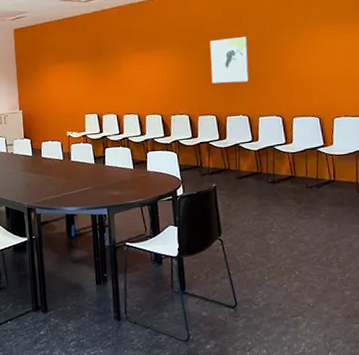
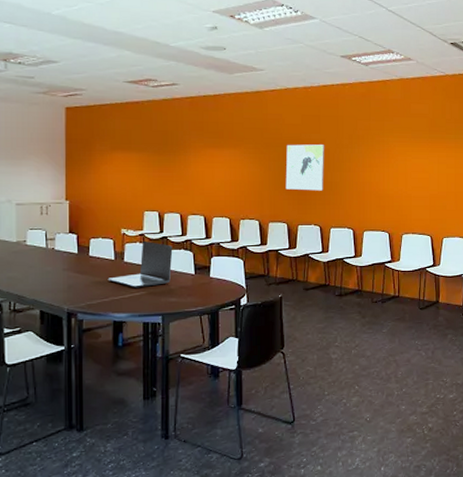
laptop: none [59,141,113,184] -> present [109,242,173,288]

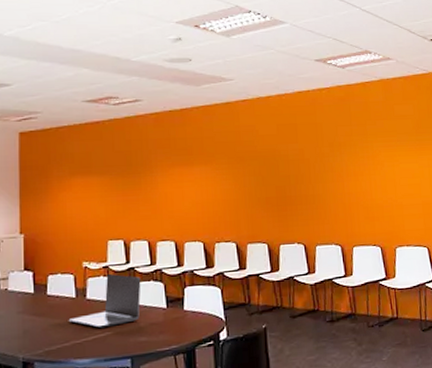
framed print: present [285,144,325,191] -> none [262,155,306,206]

